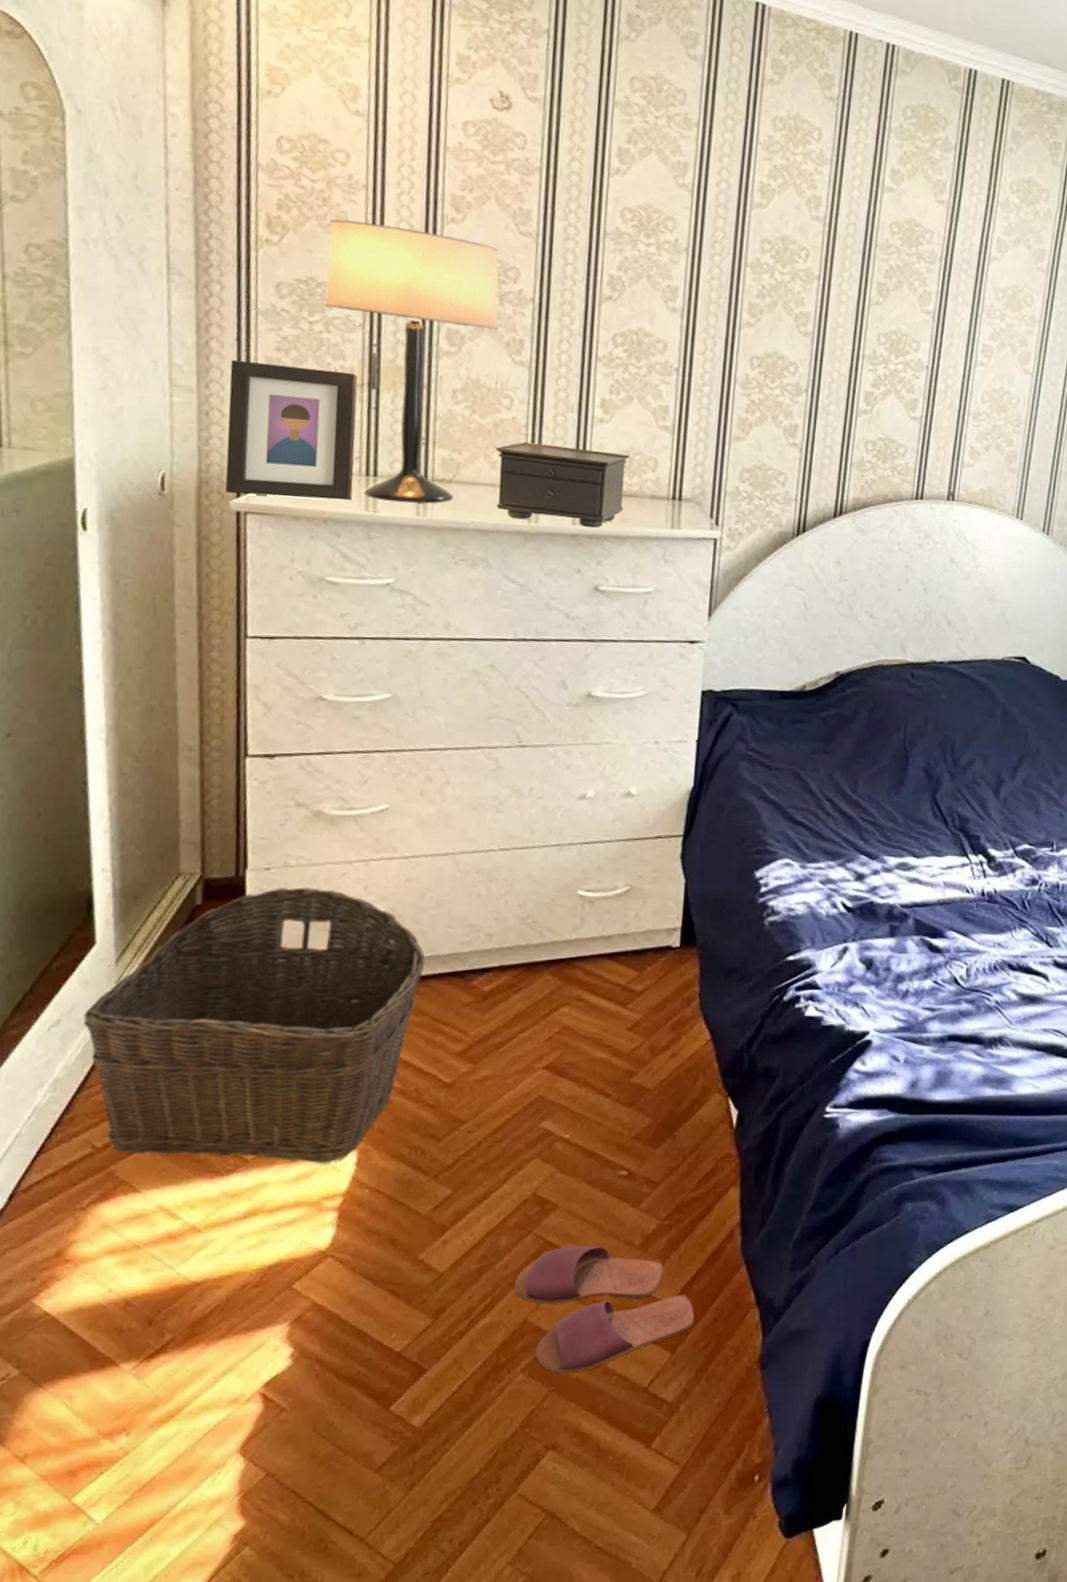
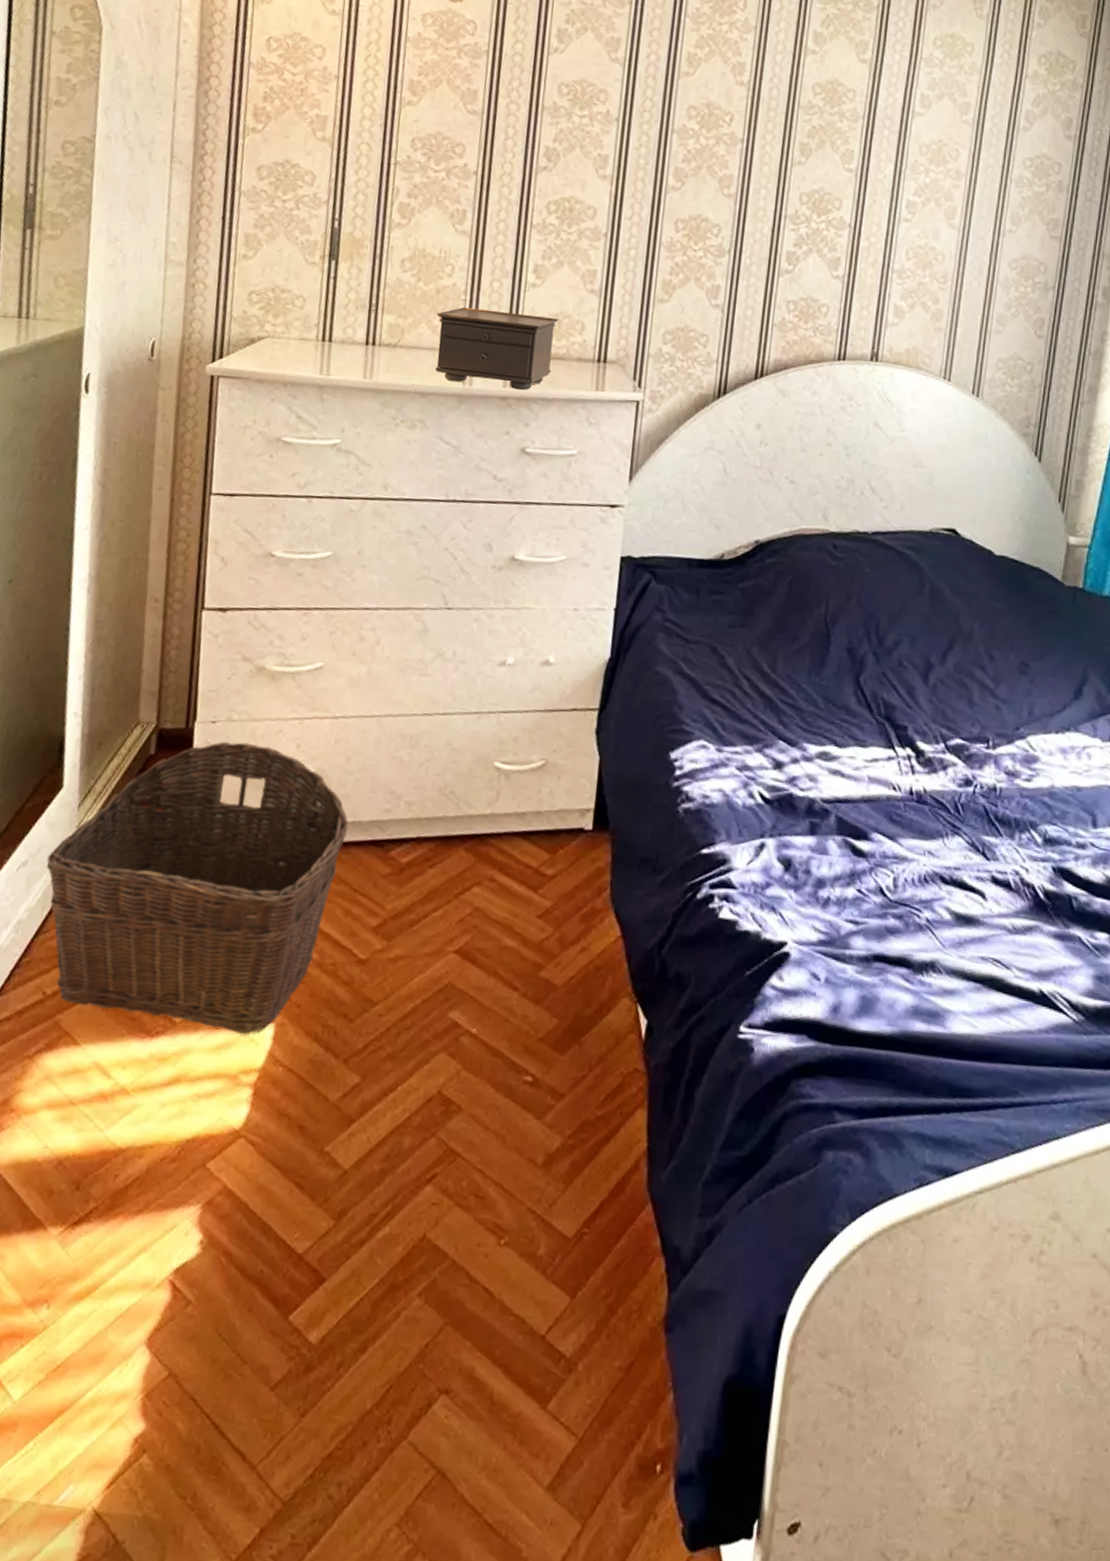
picture frame: present [225,360,358,501] -> none [203,237,321,365]
table lamp: present [325,219,499,504] -> none [297,107,448,368]
slippers: present [514,1246,695,1374] -> none [415,1155,597,1306]

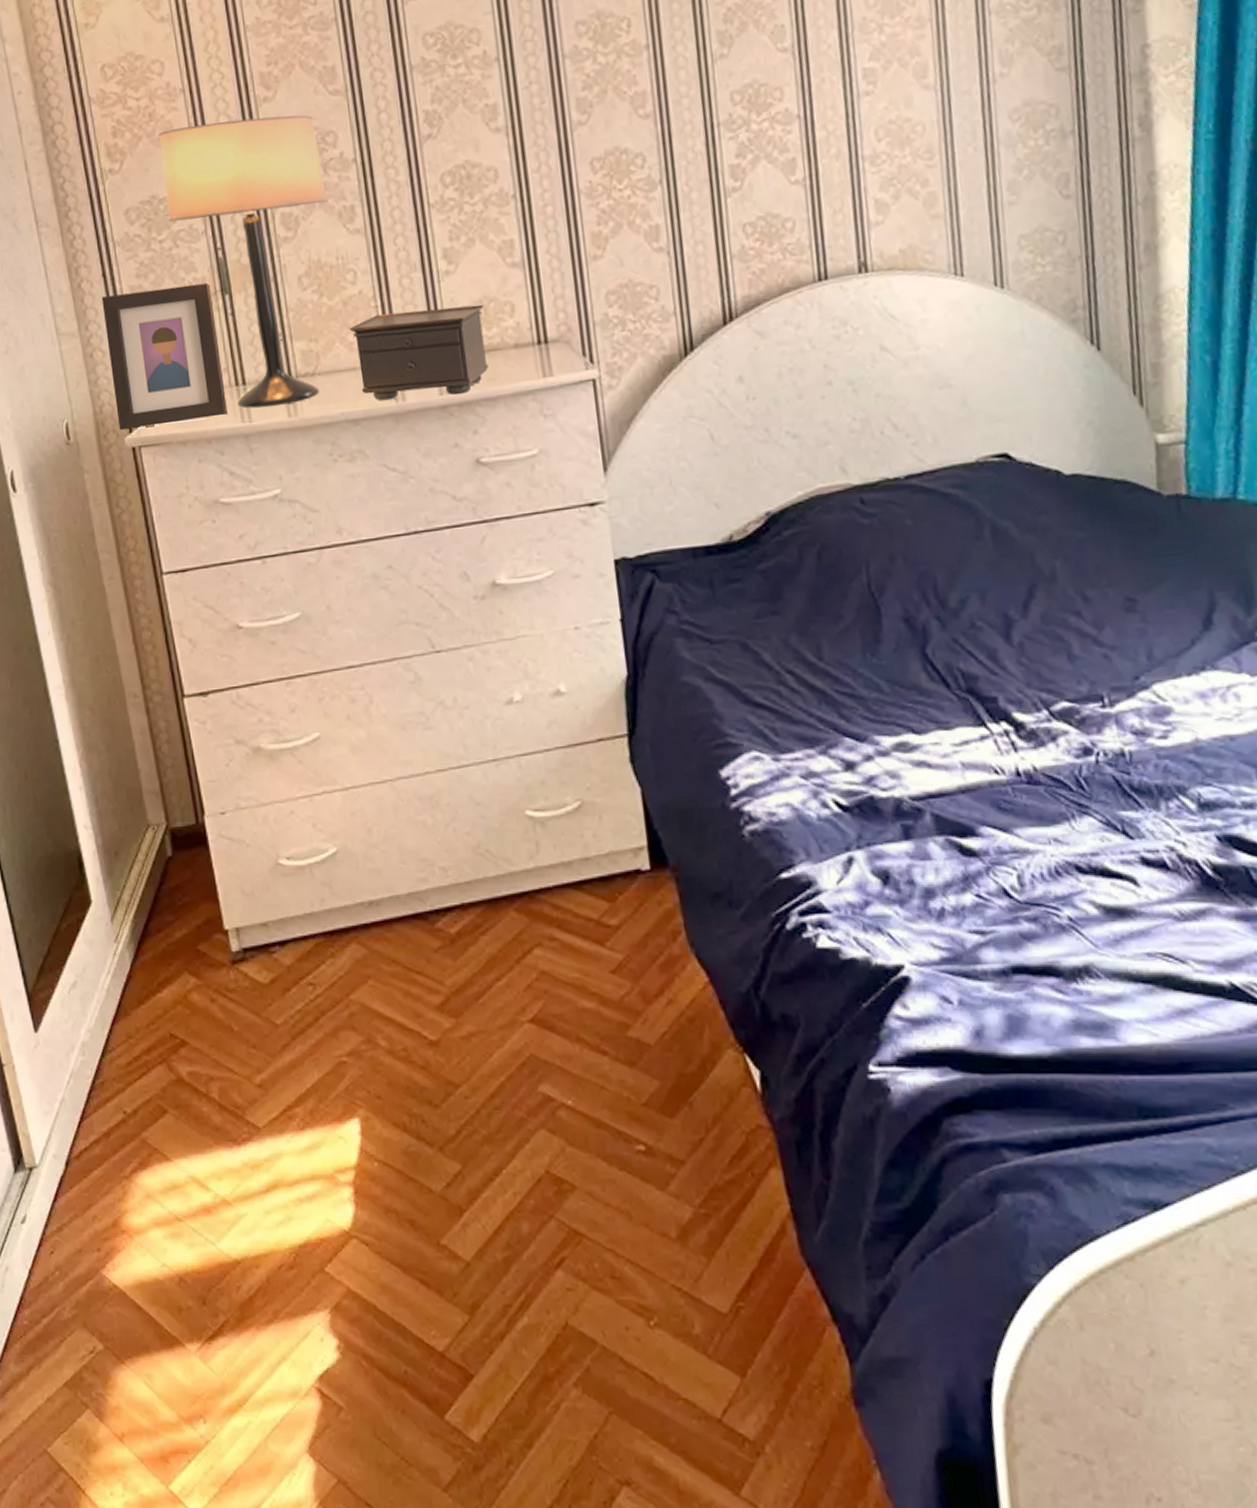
wicker basket: present [47,741,349,1034] -> none [94,830,387,1132]
picture frame: none [203,237,321,365] -> present [101,282,228,431]
table lamp: none [297,107,448,368] -> present [158,115,328,409]

